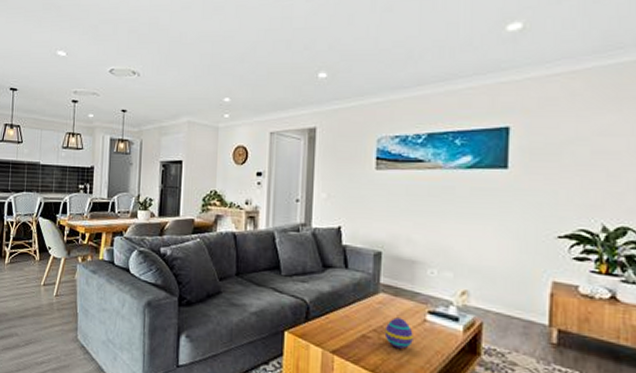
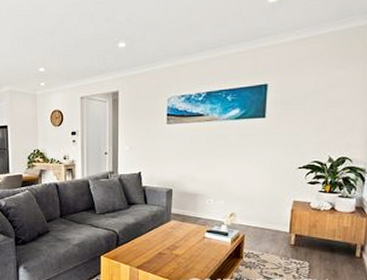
decorative egg: present [384,317,413,349] -> none [175,237,196,259]

